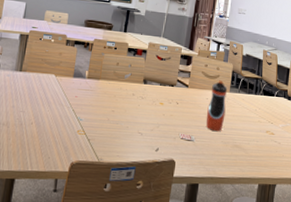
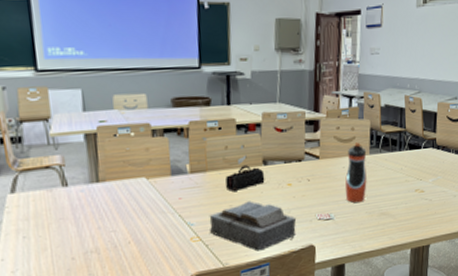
bible: none [92,110,163,155] -> present [209,201,297,251]
pencil case: none [111,80,143,100] -> present [225,165,265,191]

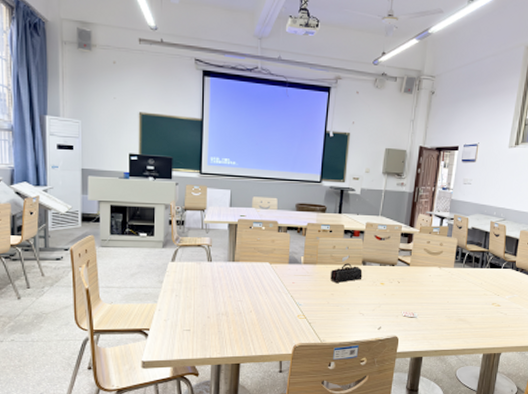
bible: present [209,201,297,251] -> none [313,292,385,335]
water bottle: present [345,142,367,203] -> none [429,256,452,307]

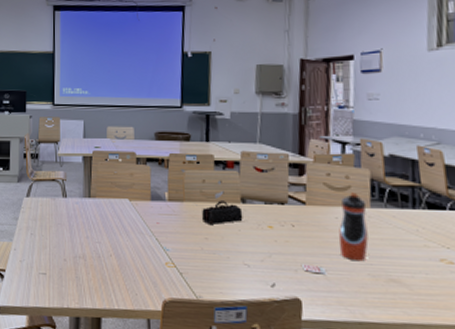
water bottle: none [429,256,452,307] -> present [338,192,369,262]

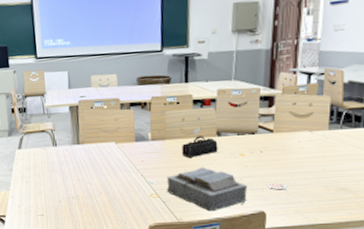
bible: none [183,237,279,292] -> present [166,167,248,212]
water bottle: present [338,192,369,262] -> none [299,118,325,177]

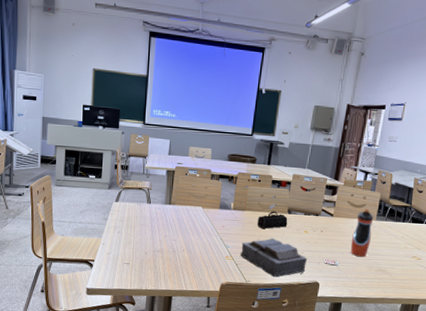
water bottle: none [299,118,325,177] -> present [350,209,374,257]

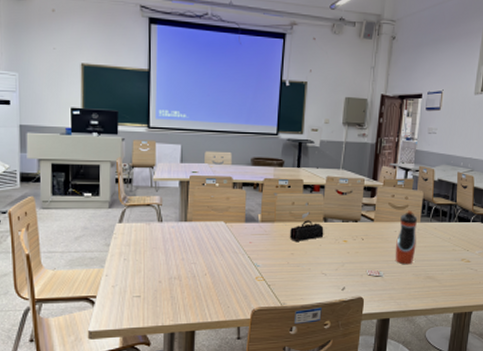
bible: present [240,238,308,277] -> none [272,251,349,296]

